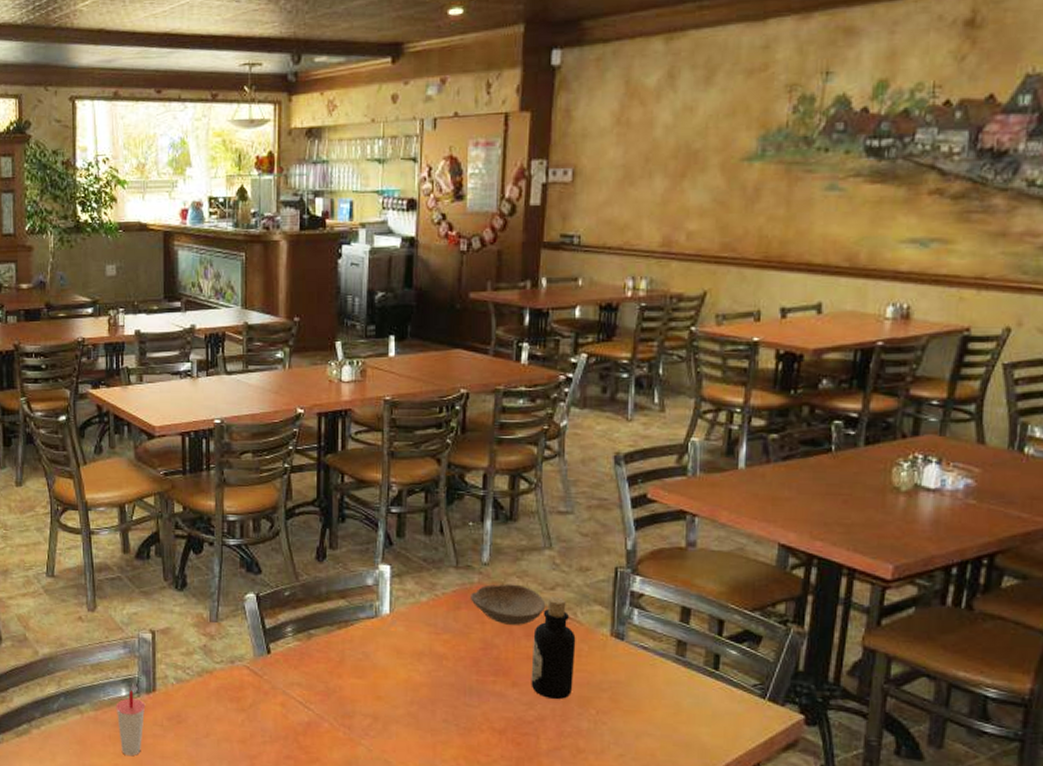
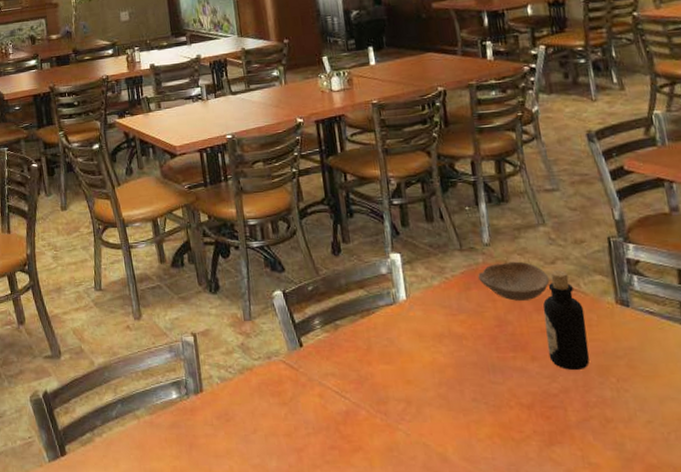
cup: present [115,690,146,756] -> none [168,393,196,456]

